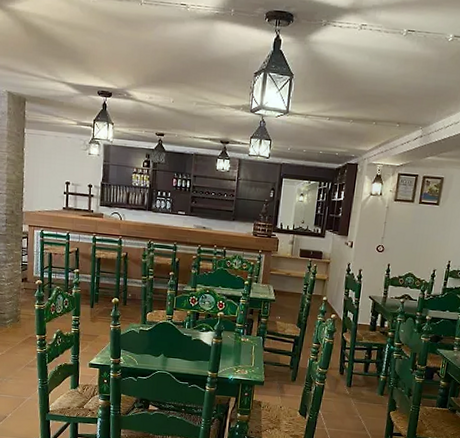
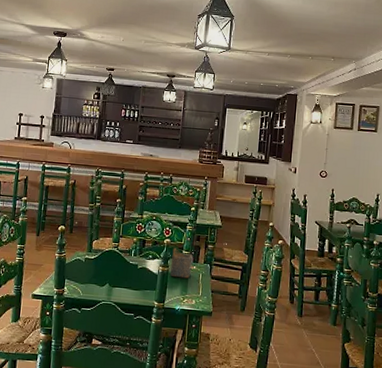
napkin holder: none [224,320,246,350] -> present [170,247,193,279]

